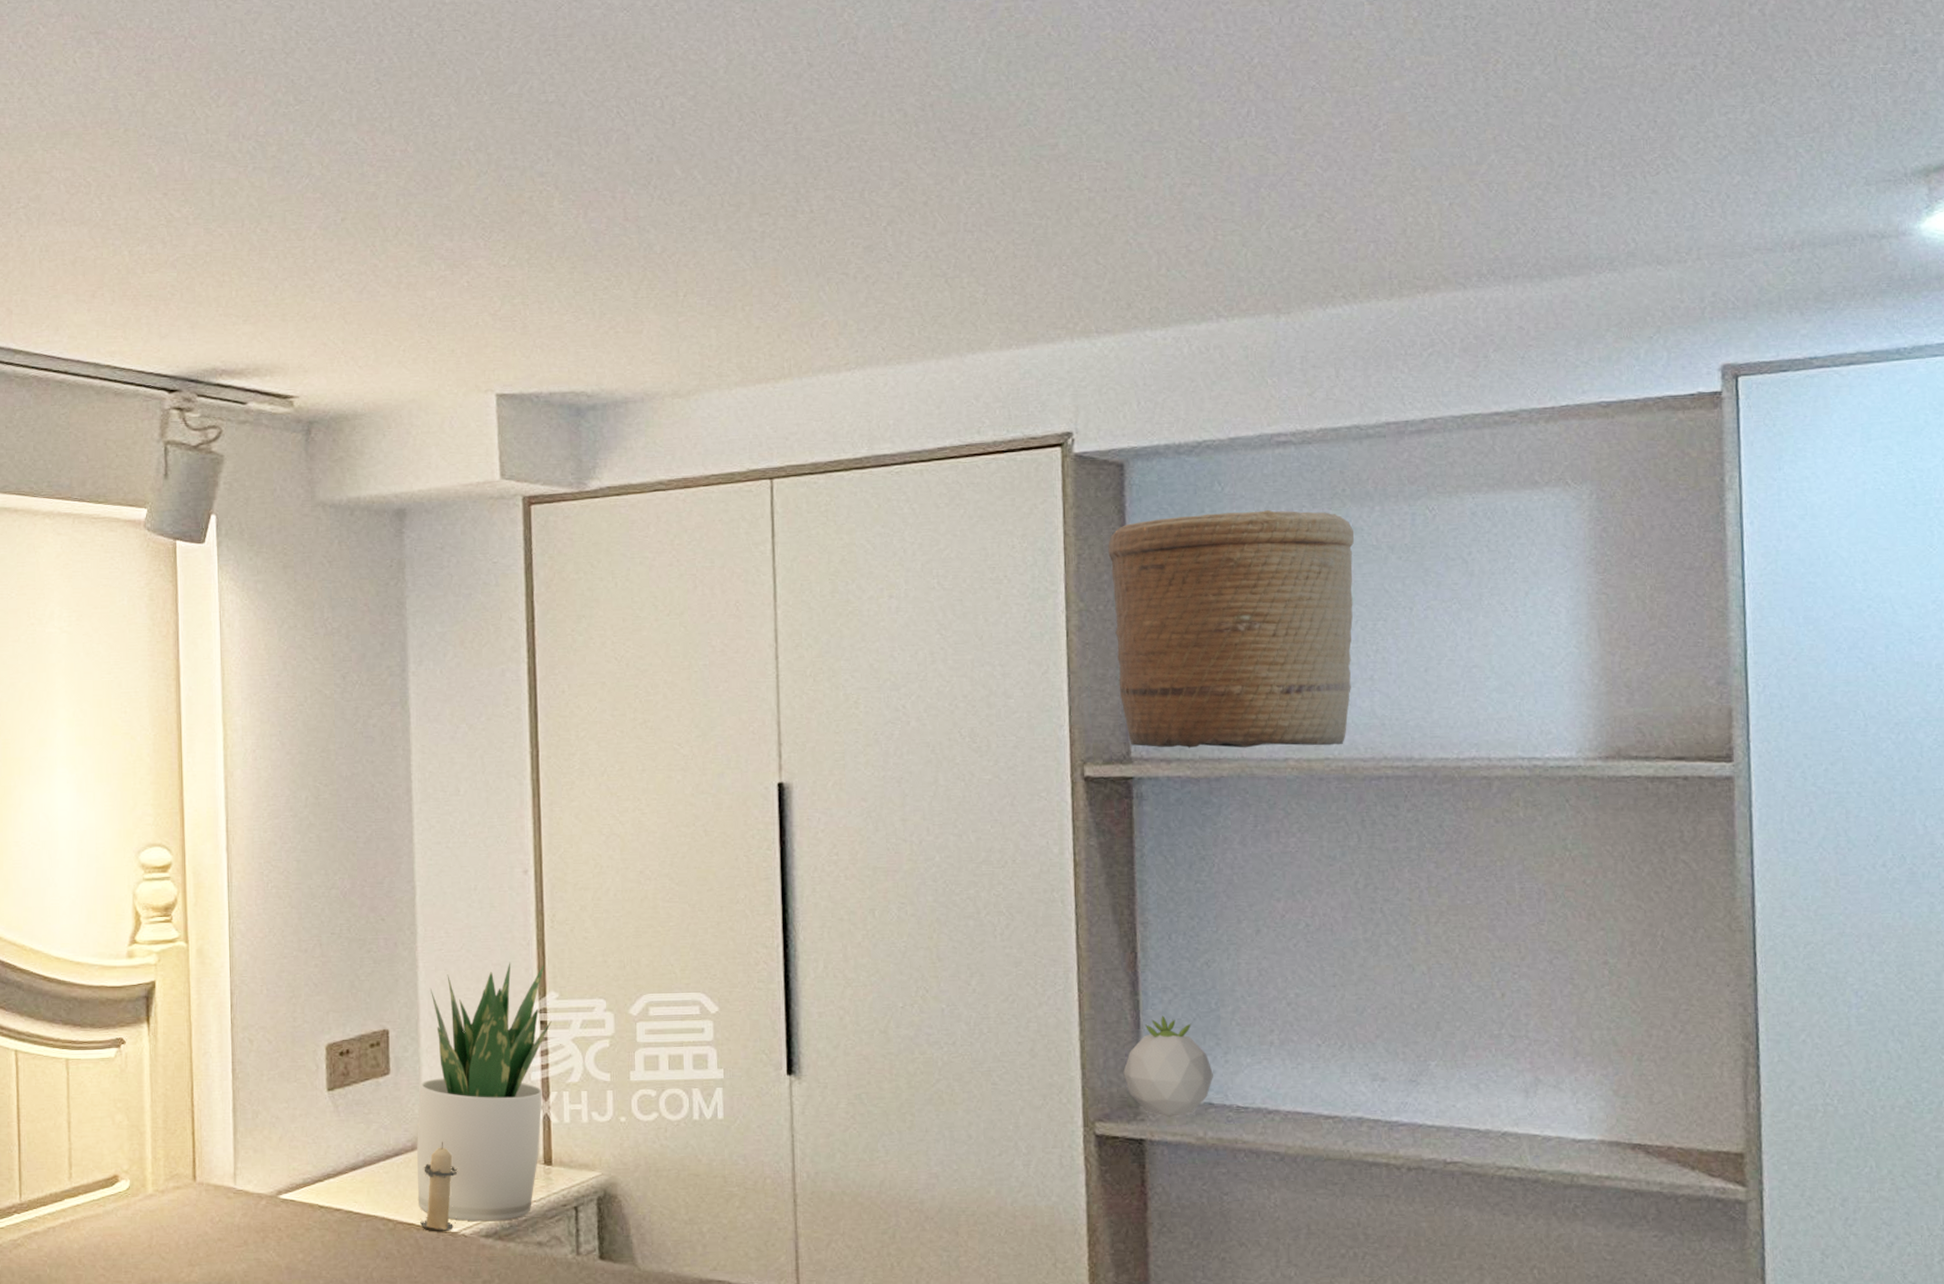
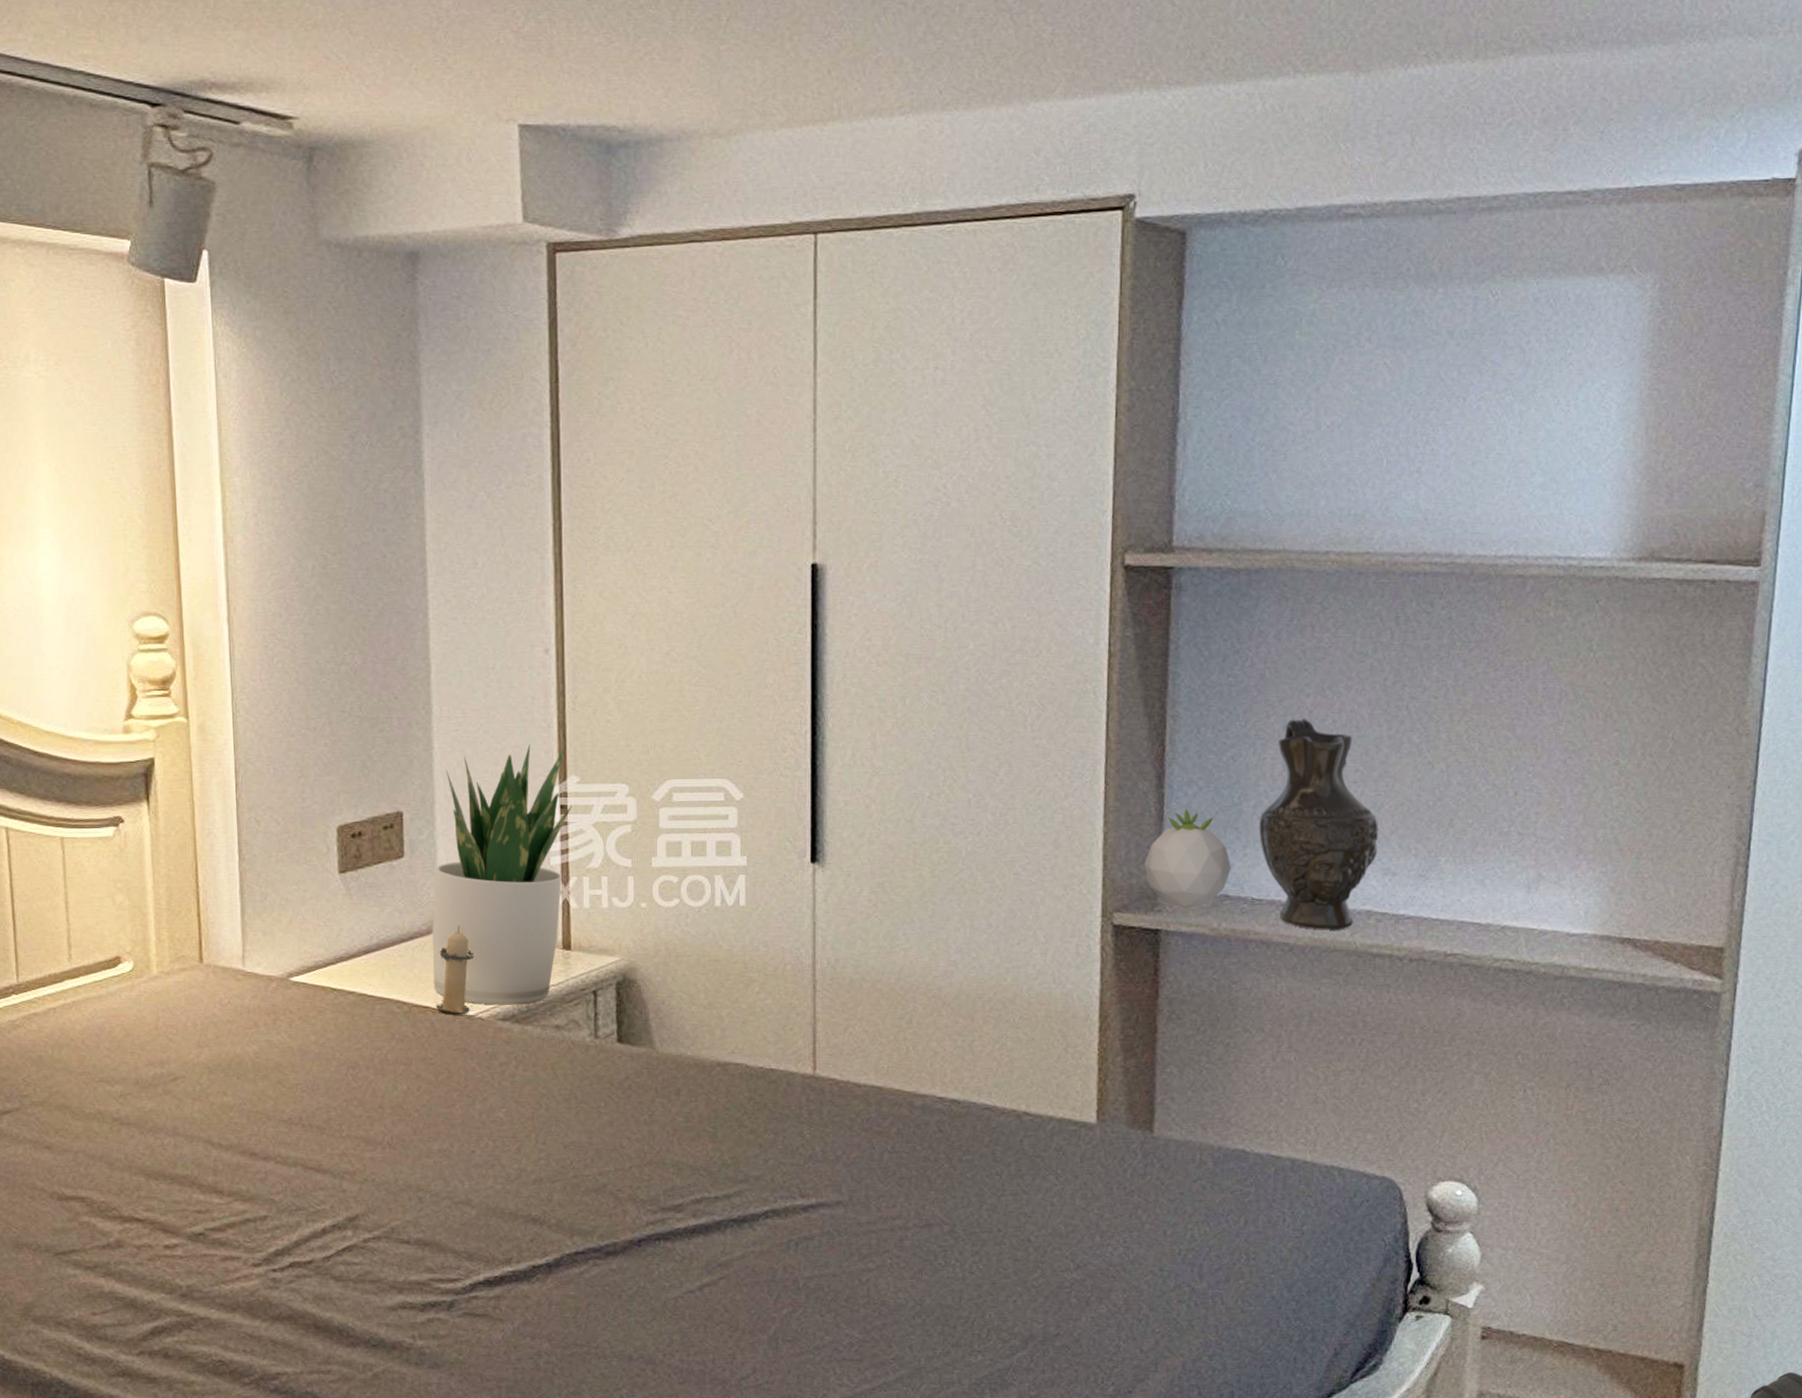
woven basket: present [1108,509,1355,749] -> none [1164,287,1415,540]
decorative vase: none [1238,923,1364,1138] -> present [1258,719,1379,929]

